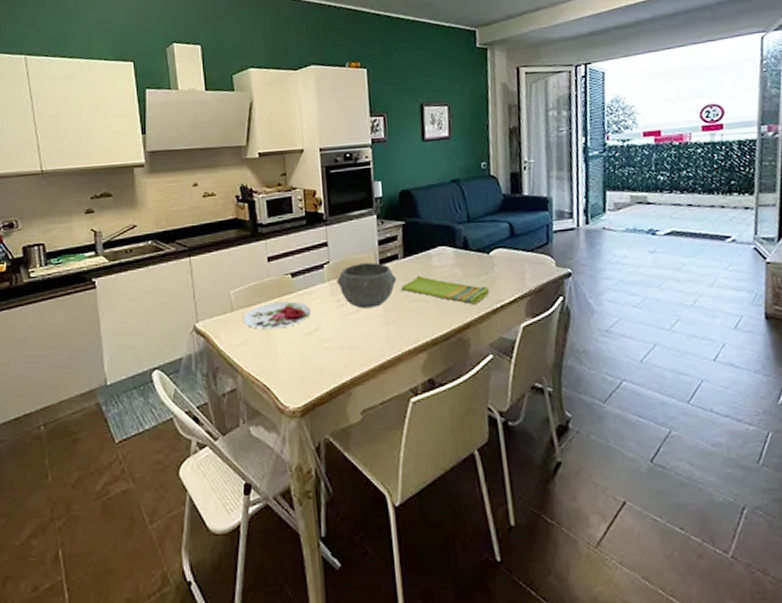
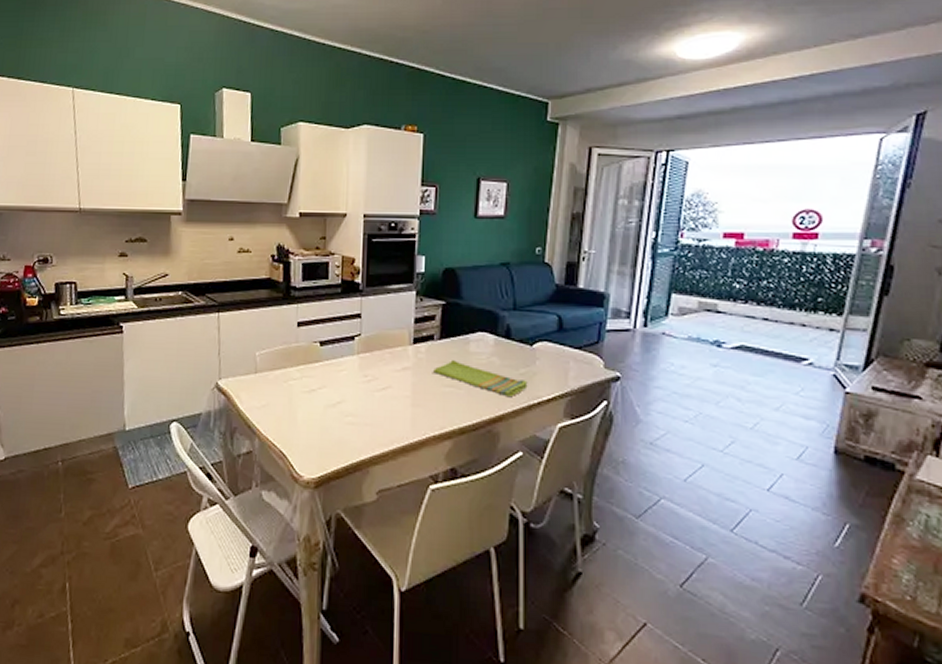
plate: present [244,301,312,330] -> none [267,369,337,397]
bowl: present [337,262,396,309] -> none [366,340,429,387]

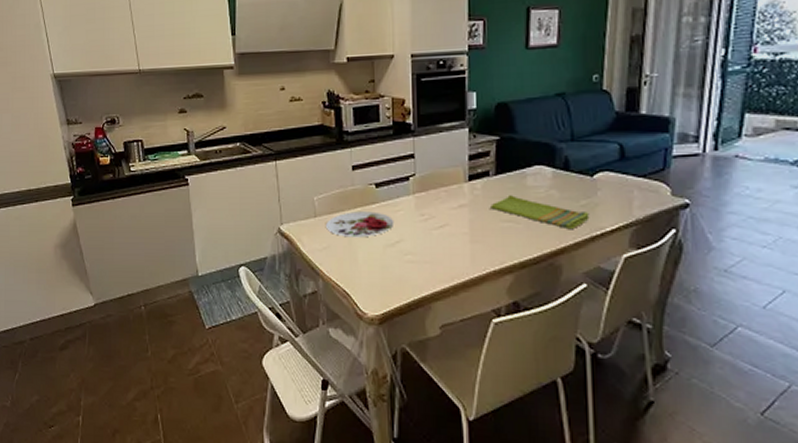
plate: none [267,369,337,397] -> present [326,211,394,238]

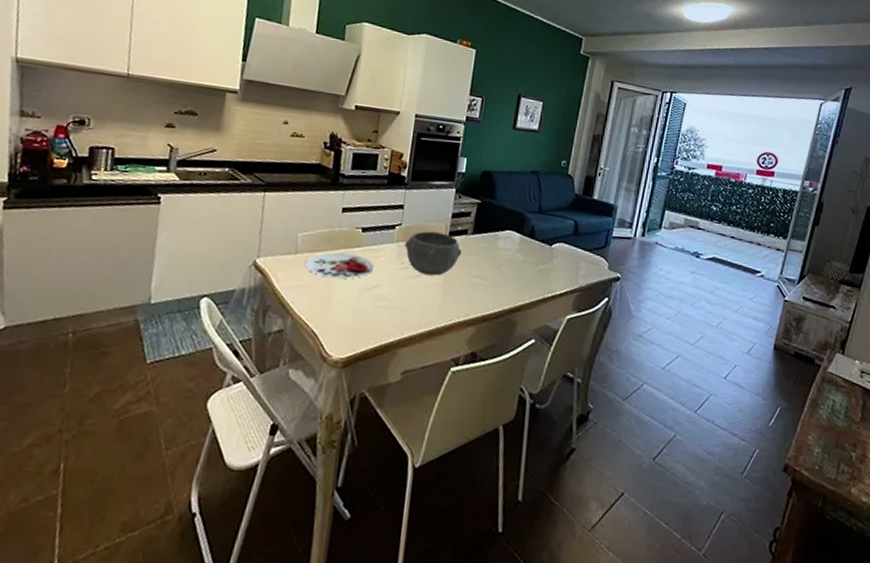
bowl: none [422,178,485,224] -> present [405,231,462,276]
dish towel: present [491,195,590,230] -> none [464,254,545,291]

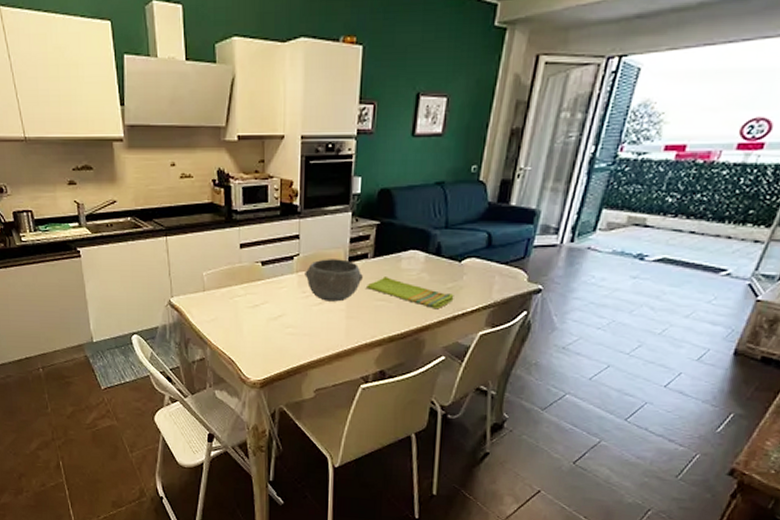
plate: present [305,252,375,279] -> none [214,287,278,311]
dish towel: none [464,254,545,291] -> present [367,277,454,310]

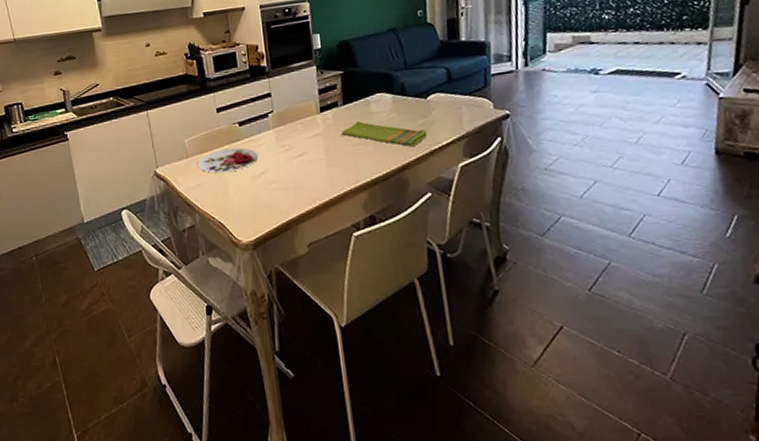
plate: none [214,287,278,311] -> present [198,147,259,174]
bowl: present [305,259,363,302] -> none [281,110,337,153]

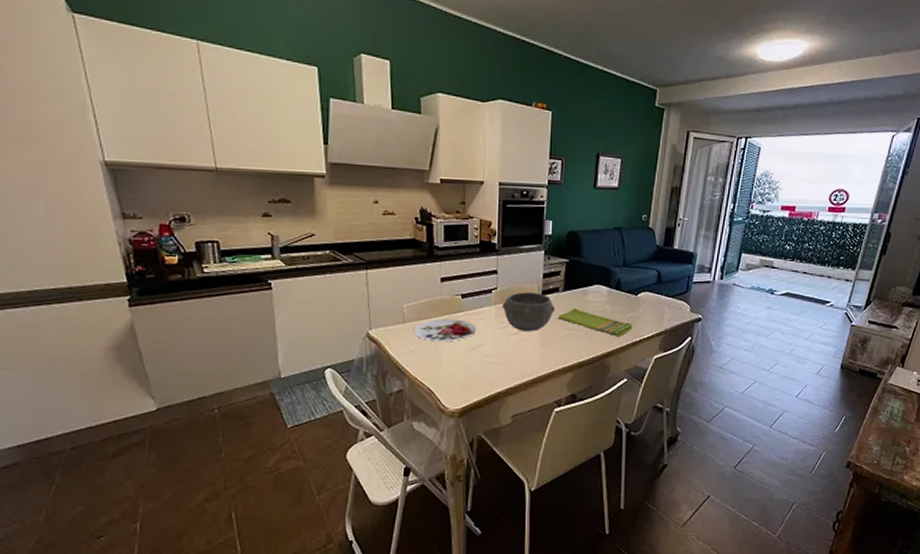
bowl: none [281,110,337,153] -> present [502,292,555,331]

